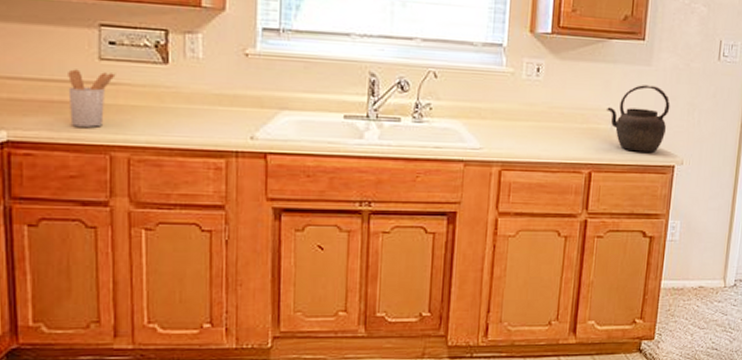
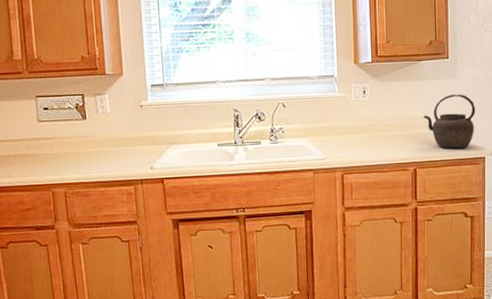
utensil holder: present [68,69,116,127] -> none [17,130,51,173]

